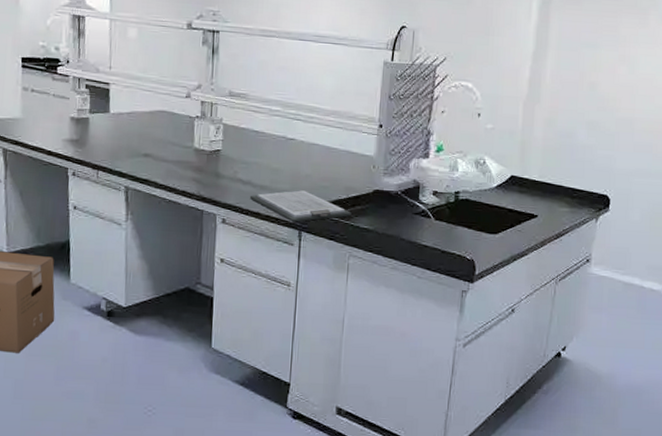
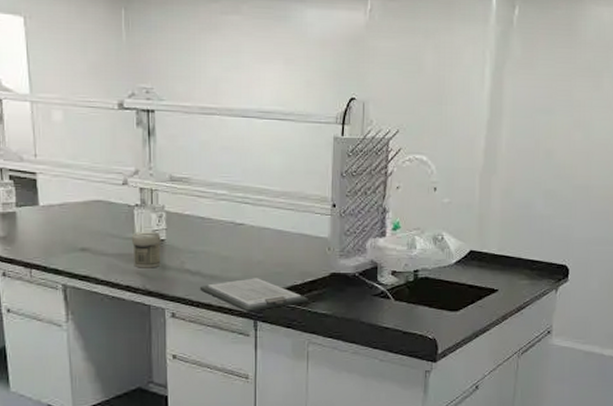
jar: none [190,141,218,176] -> present [131,231,161,268]

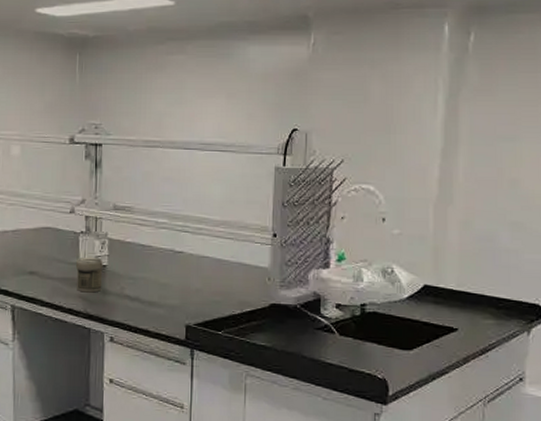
clipboard: present [199,278,308,312] -> none [137,306,247,340]

